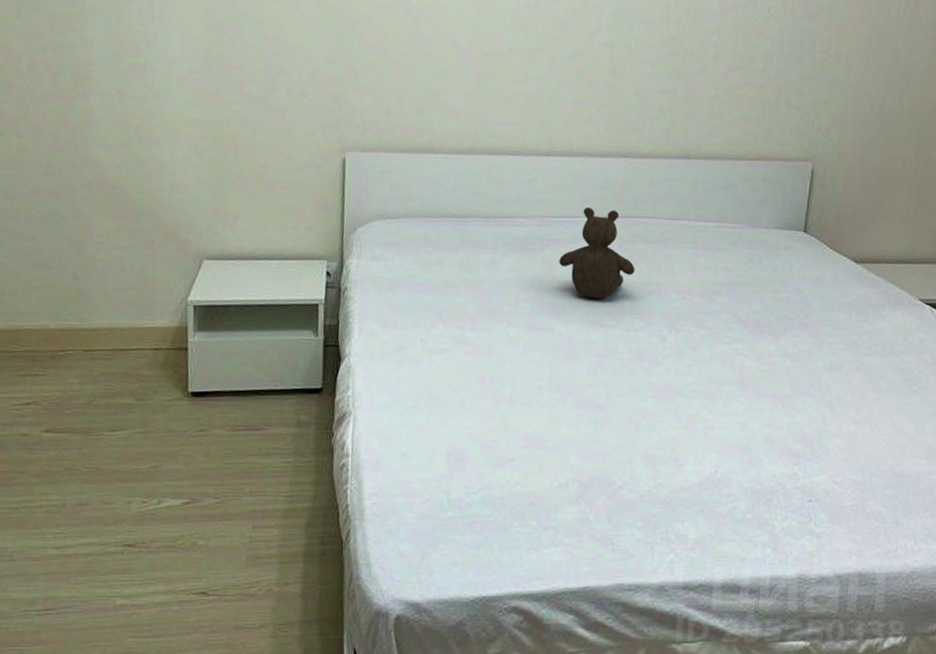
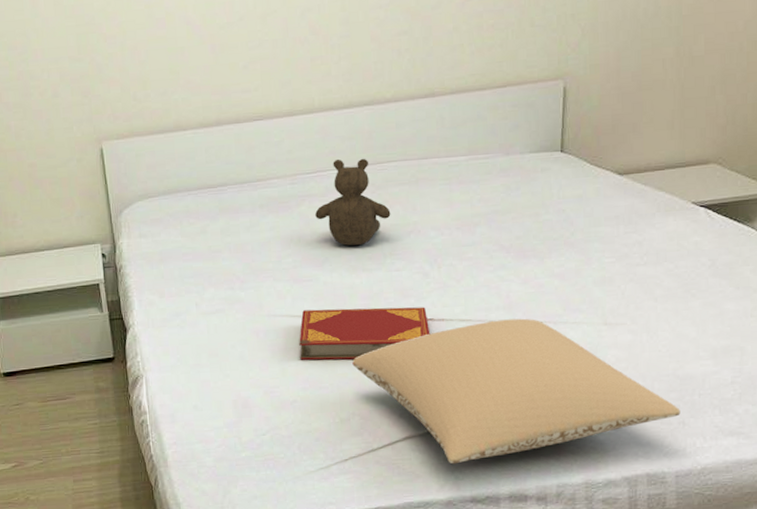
hardback book: none [524,360,661,420] -> present [299,307,431,360]
pillow: none [578,394,895,546] -> present [352,318,680,464]

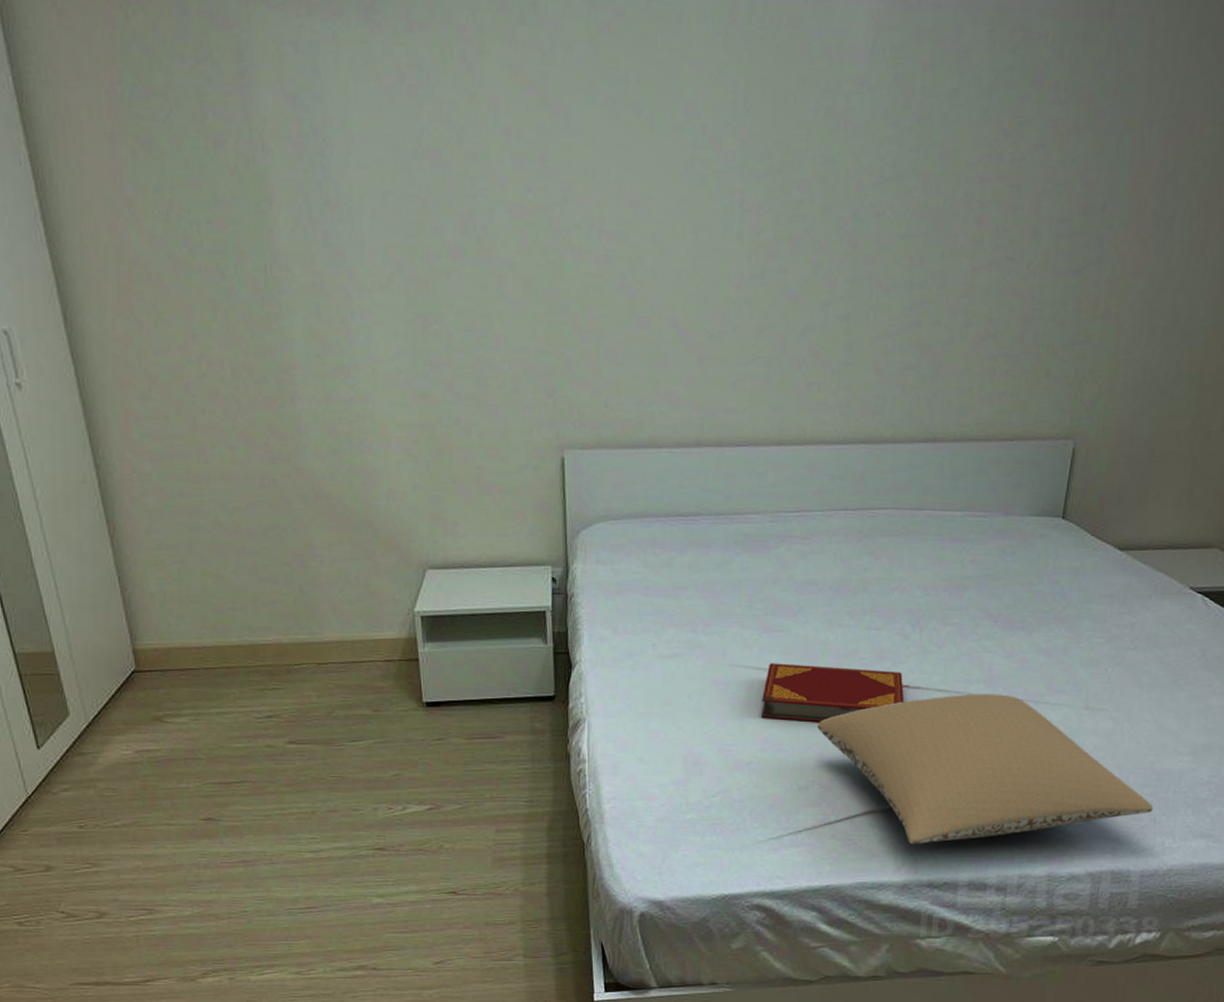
teddy bear: present [315,158,391,246] -> none [794,499,876,597]

